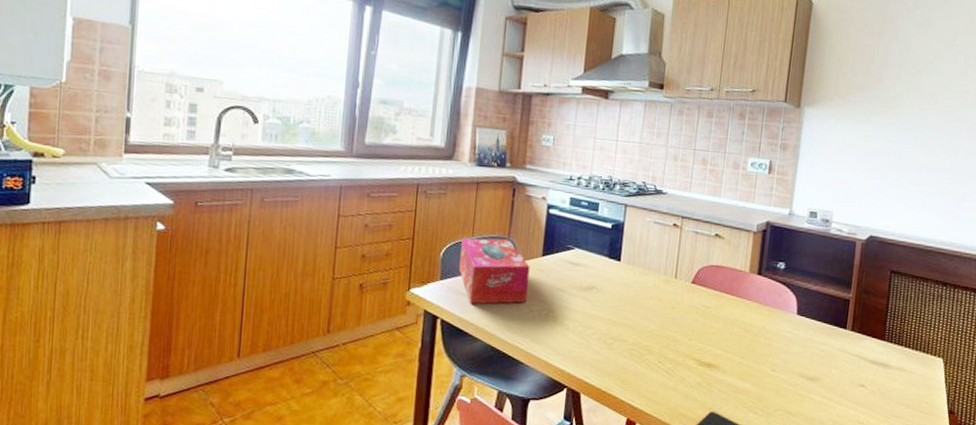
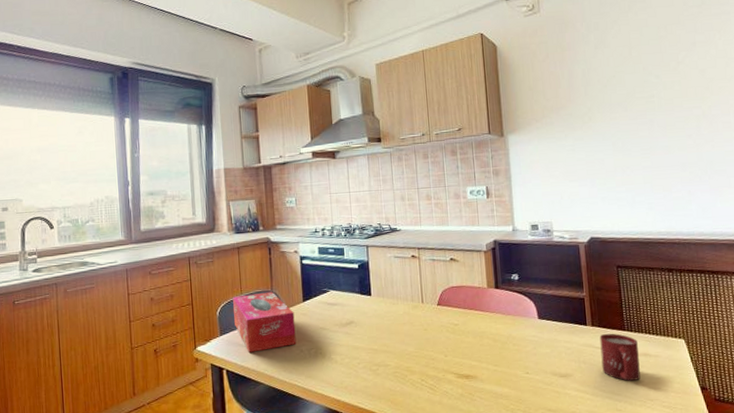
cup: none [852,340,895,394] -> present [599,333,641,381]

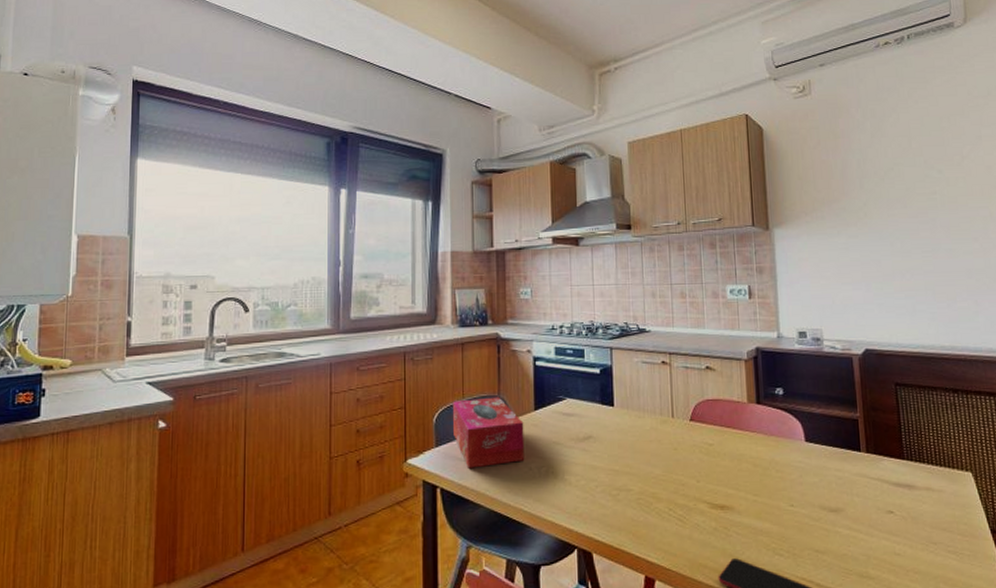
cup: present [599,333,641,381] -> none [875,461,922,520]

